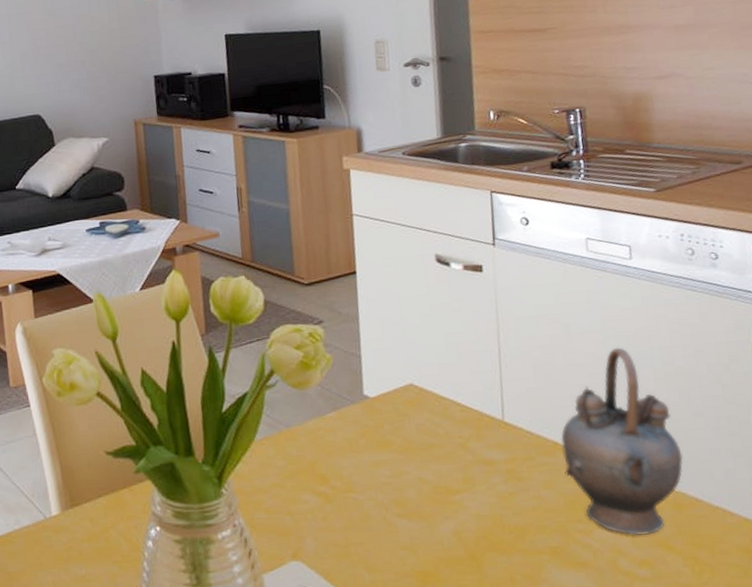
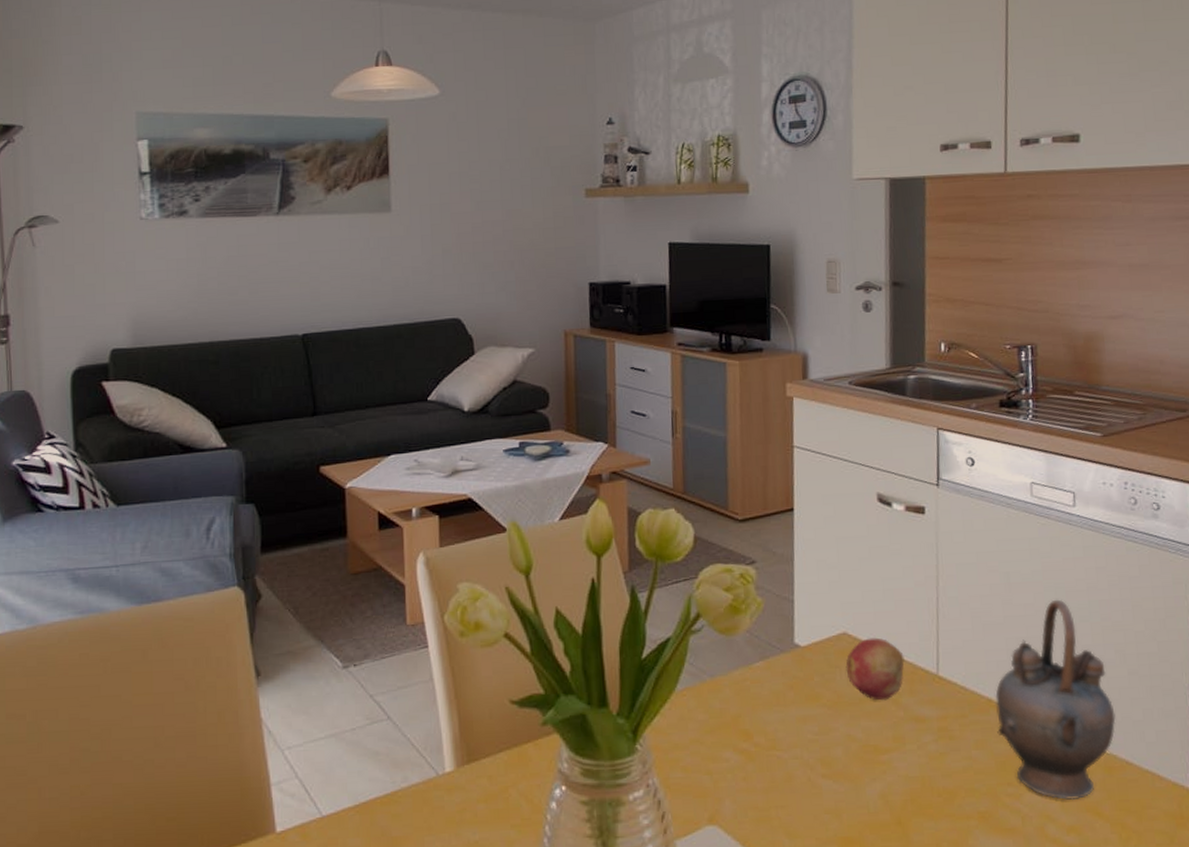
fruit: none [414,387,470,446] -> present [845,637,905,701]

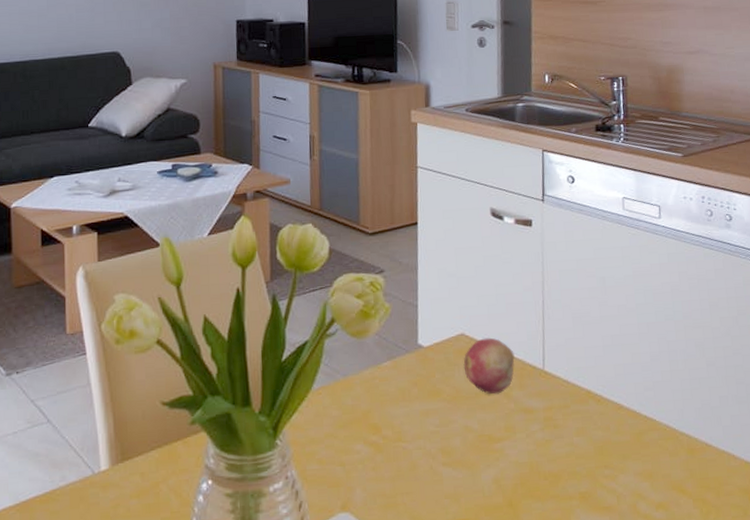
teapot: present [995,599,1116,800] -> none [593,300,697,479]

